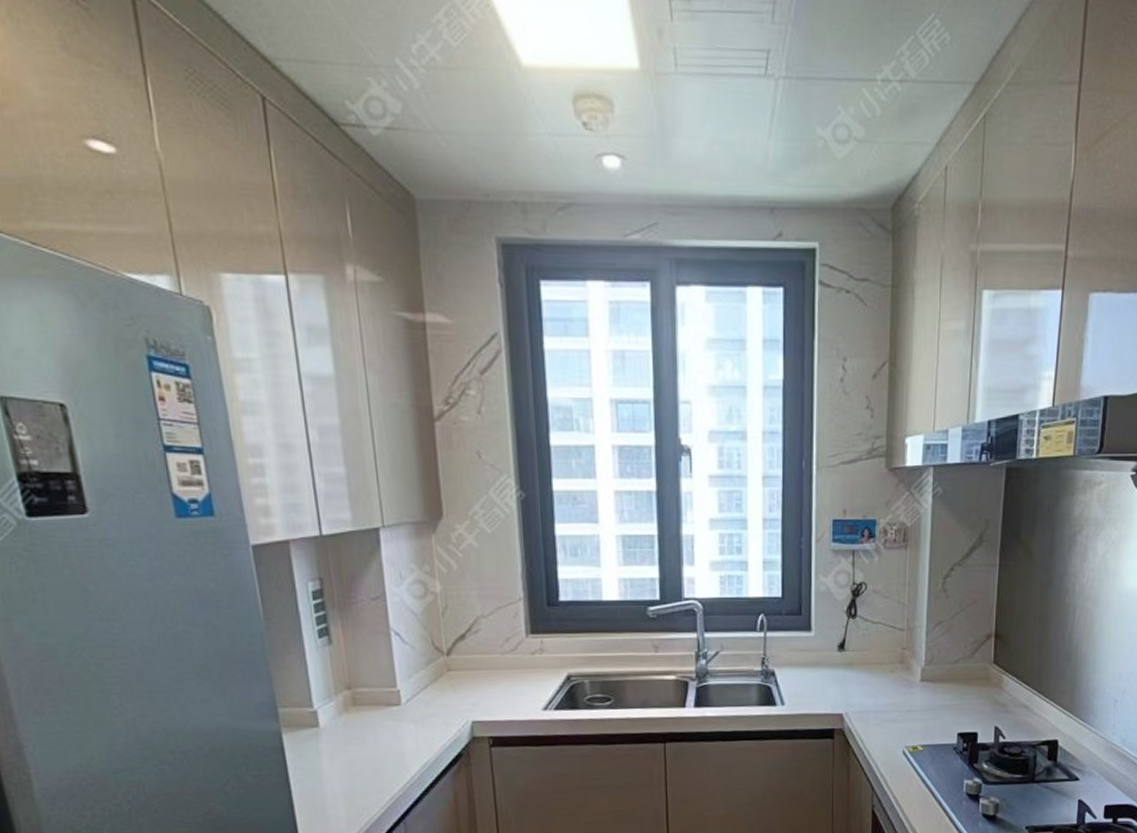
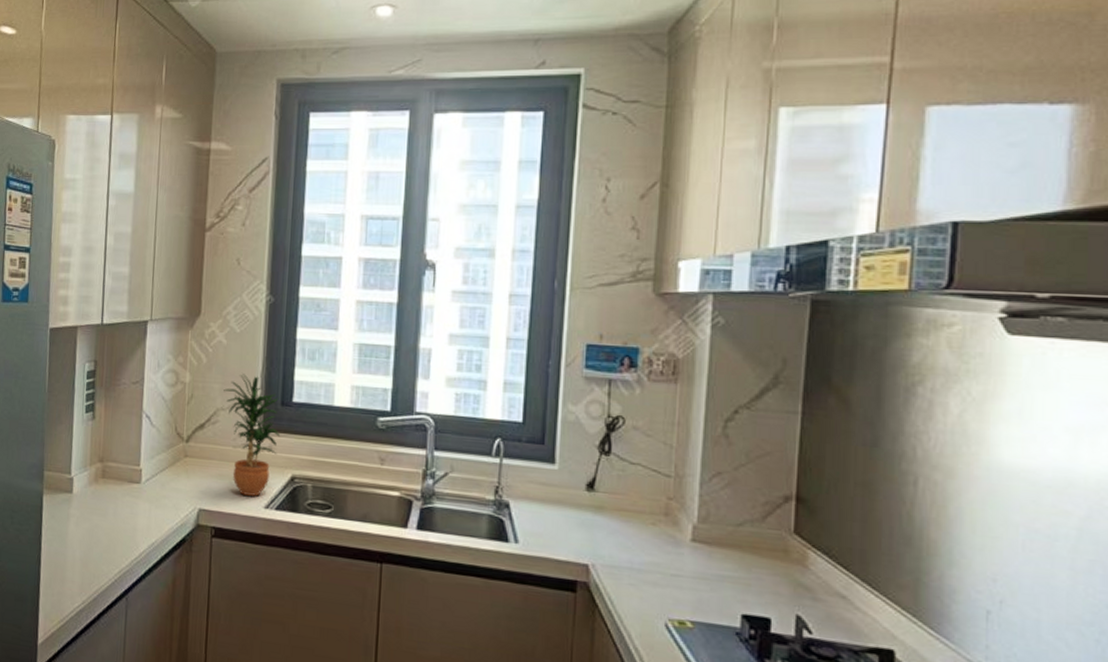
potted plant: none [482,577,550,701] -> present [224,374,280,496]

